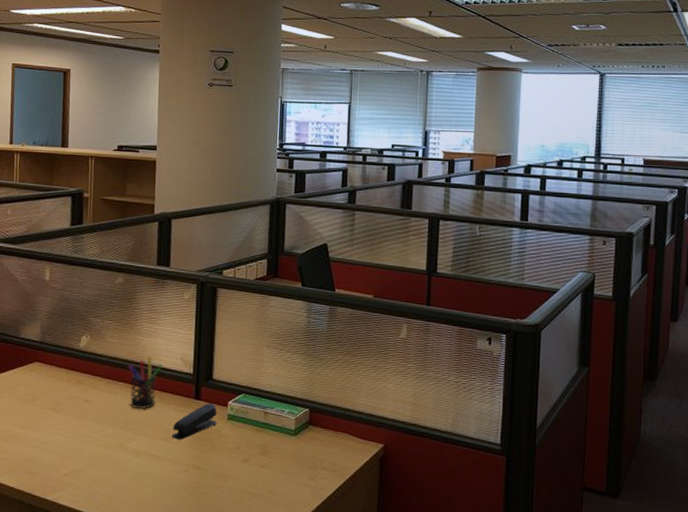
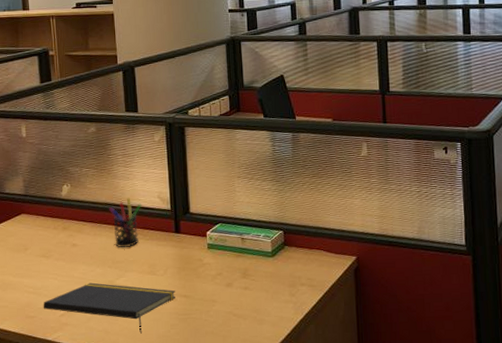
notepad: none [46,442,188,503] -> present [43,282,175,334]
stapler: present [171,403,218,440] -> none [157,235,199,272]

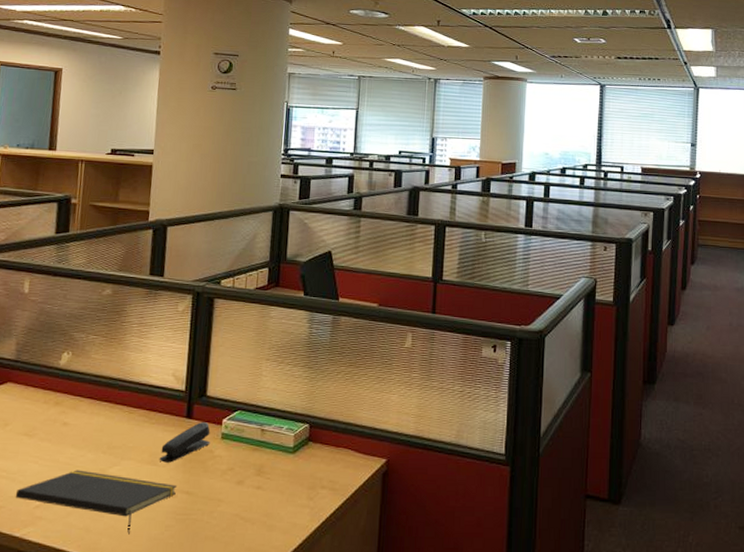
pen holder: present [108,197,142,247] -> none [112,373,153,430]
stapler: none [157,235,199,272] -> present [159,422,211,463]

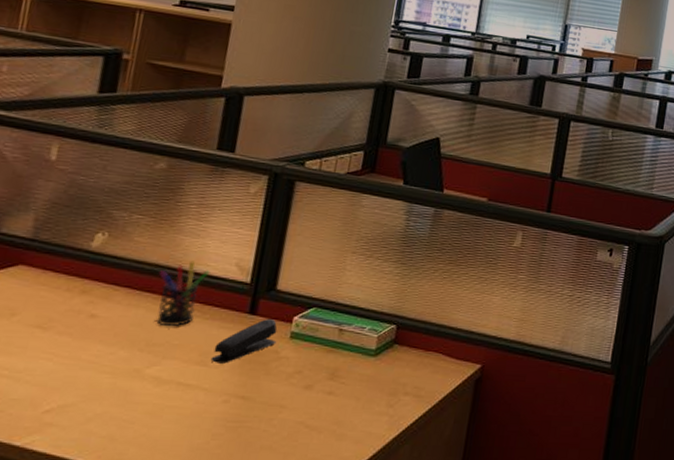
notepad: present [15,470,177,535] -> none [18,369,230,444]
pen holder: none [112,373,153,430] -> present [156,261,210,326]

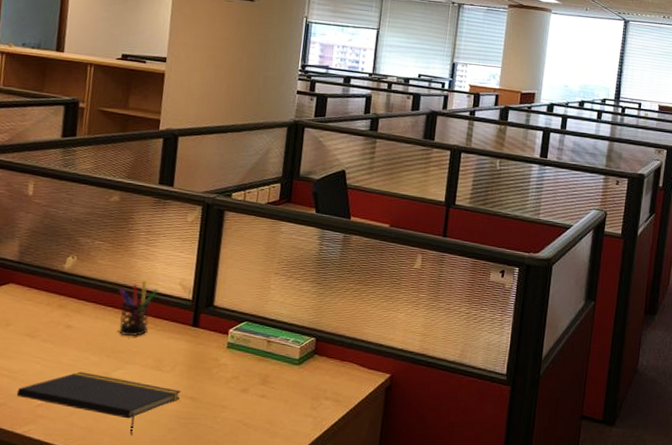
notepad: none [18,369,230,444] -> present [16,371,181,436]
stapler: present [210,319,277,364] -> none [163,331,216,369]

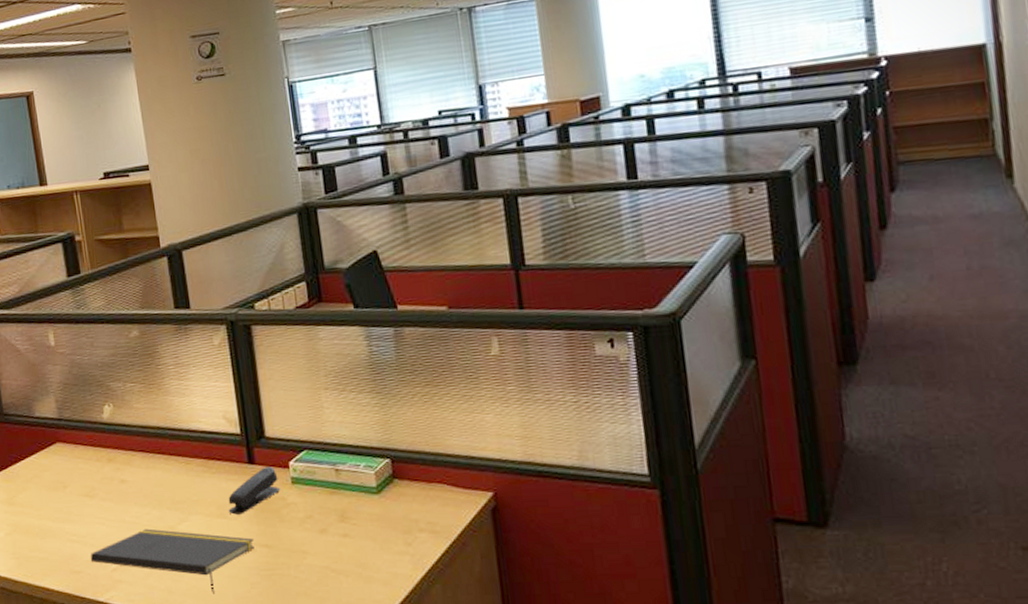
pen holder: present [118,280,159,336] -> none [162,419,204,483]
stapler: none [163,331,216,369] -> present [228,467,281,515]

